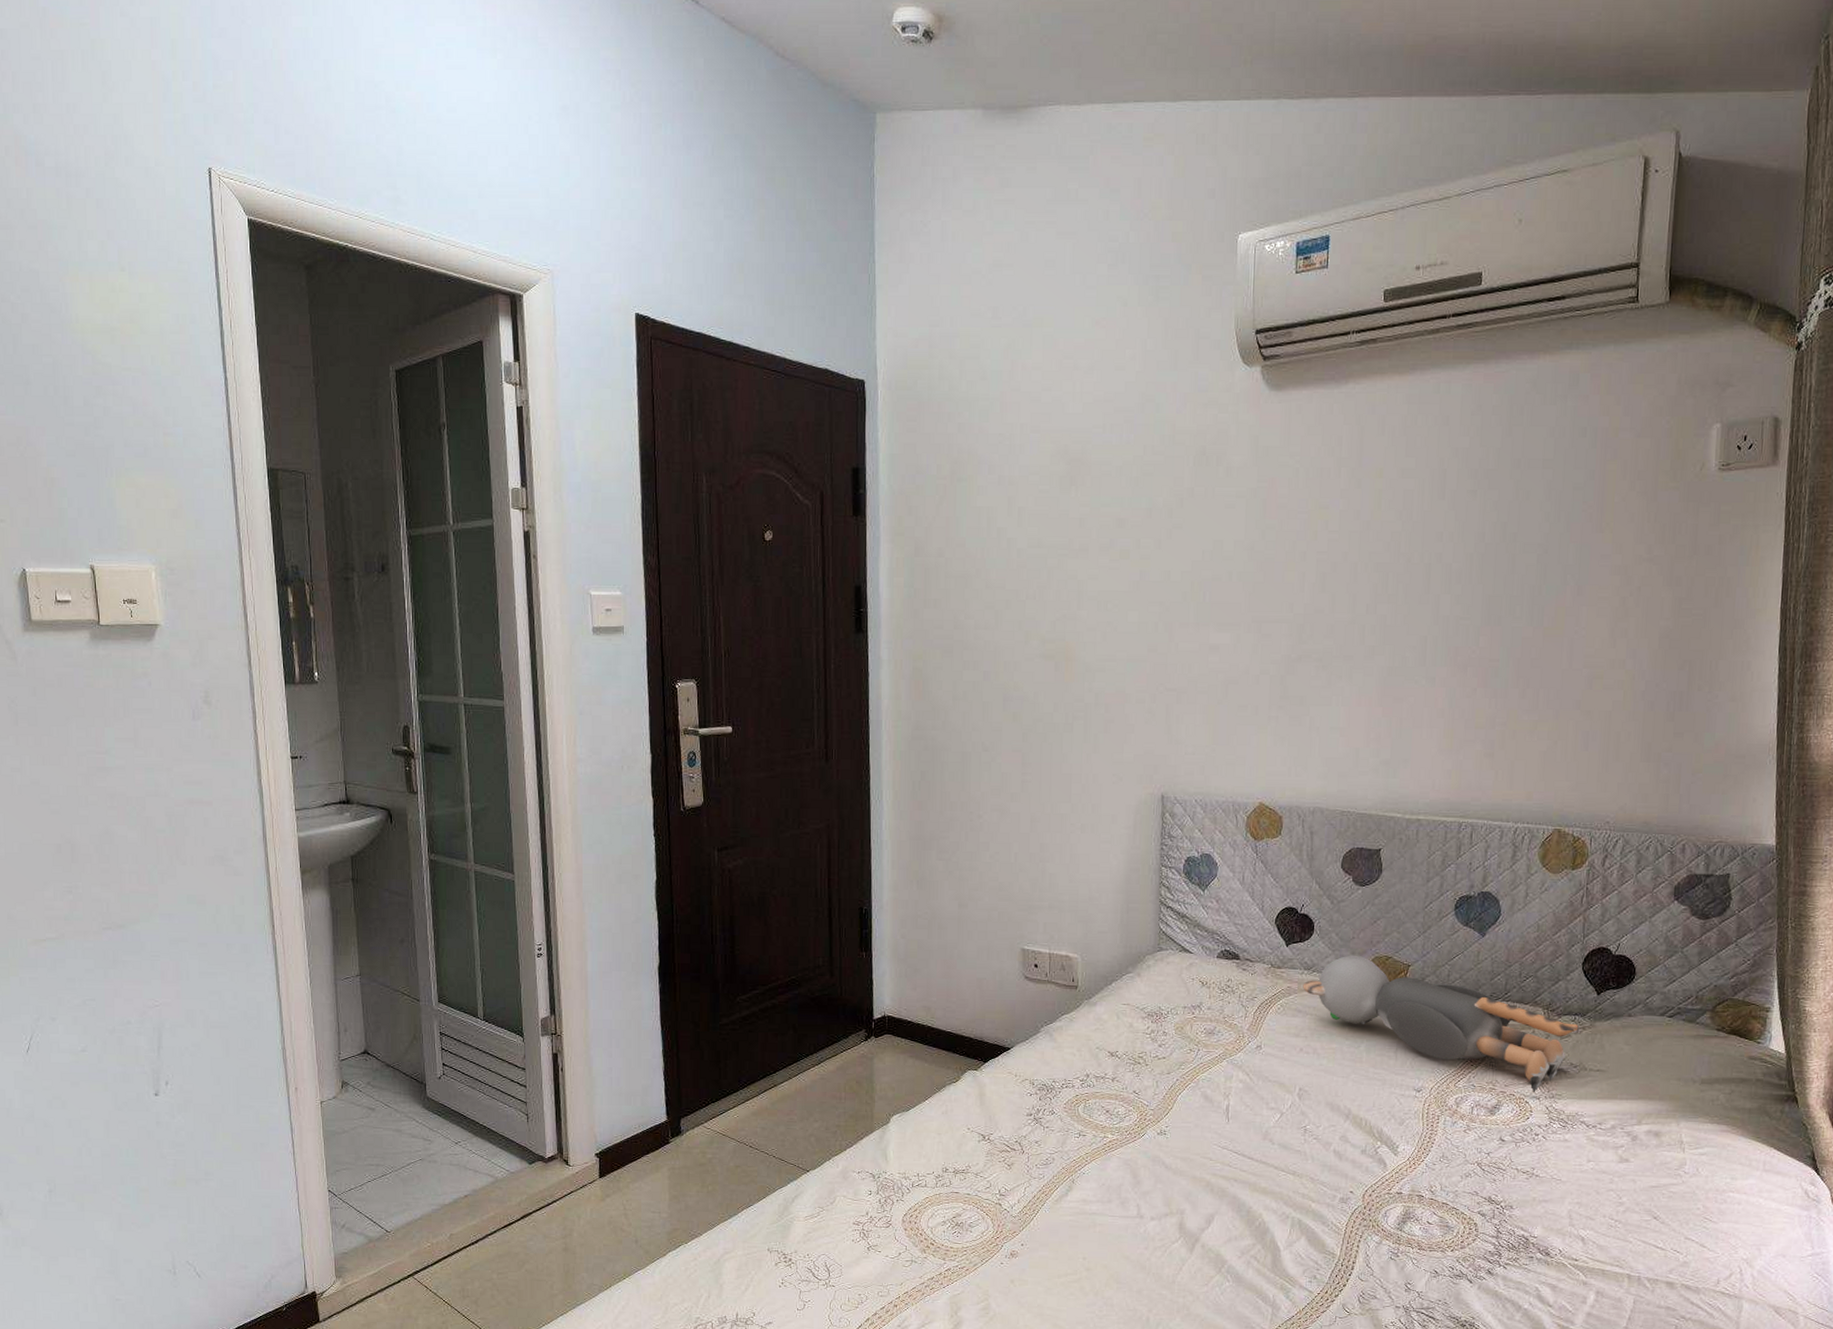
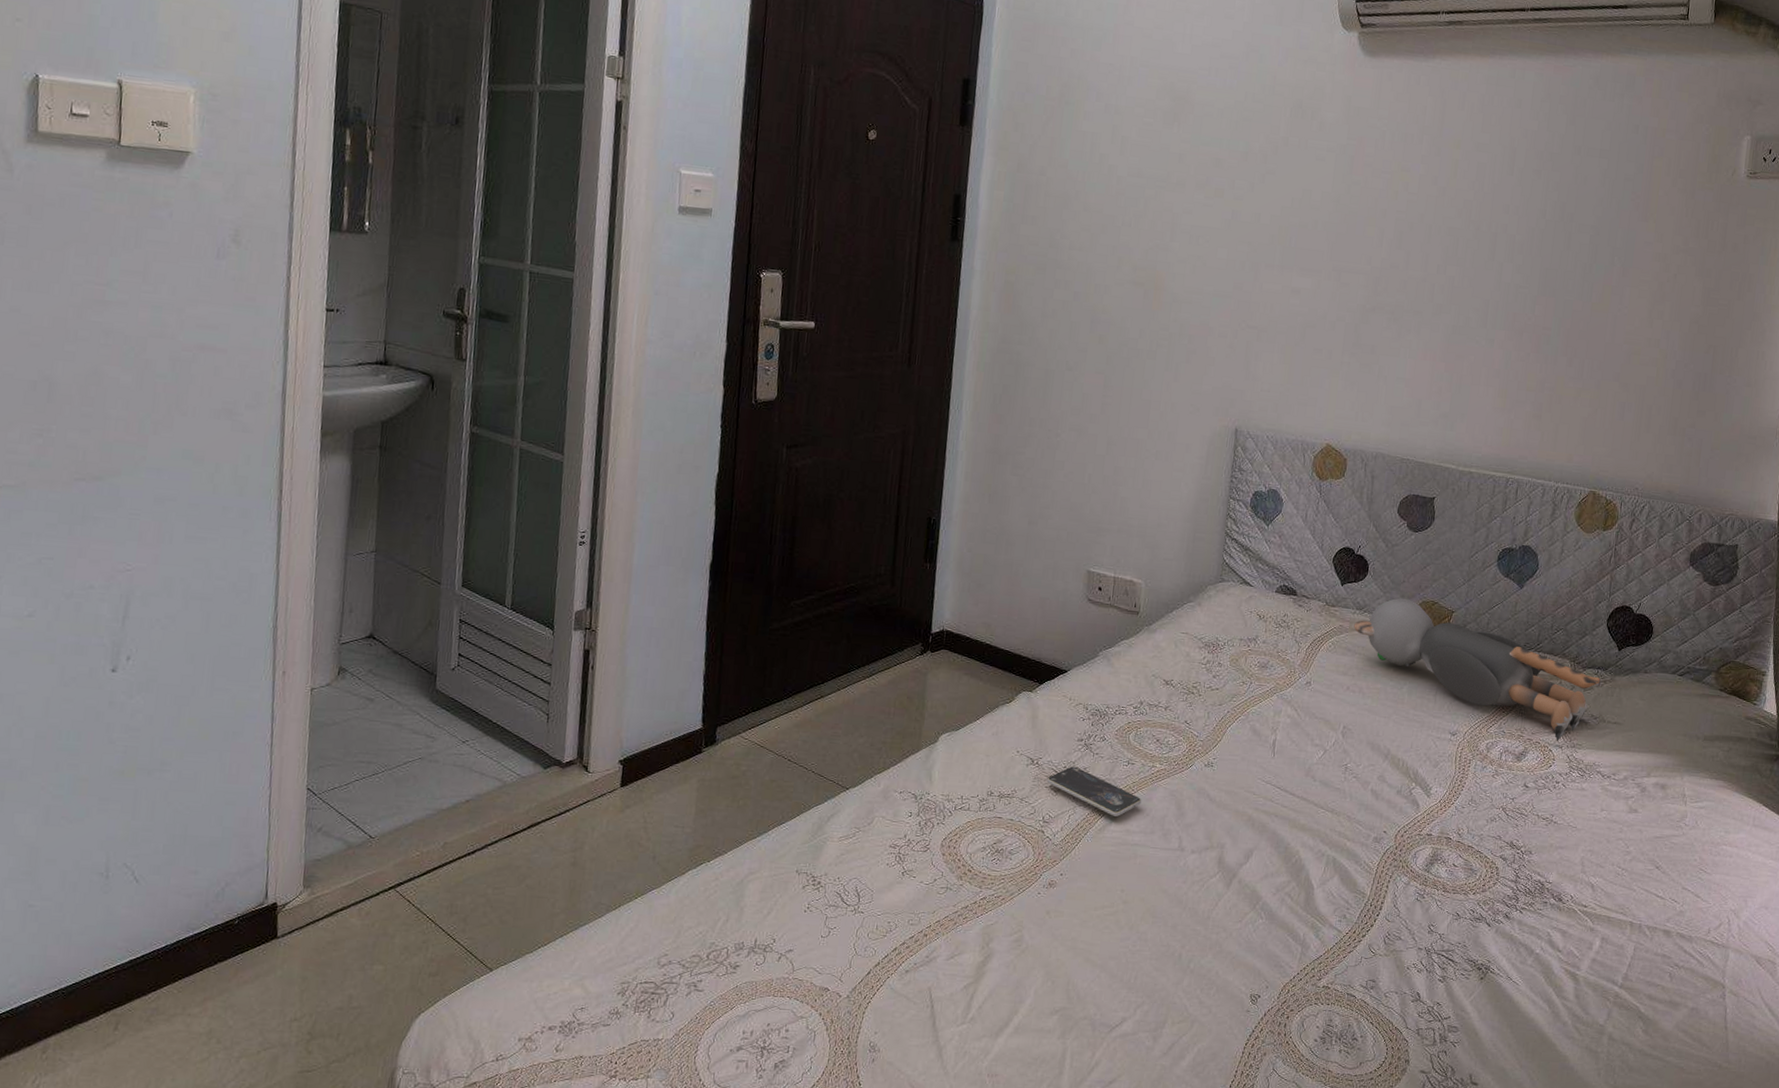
smartphone: none [999,1140,1097,1187] -> present [1046,766,1142,817]

